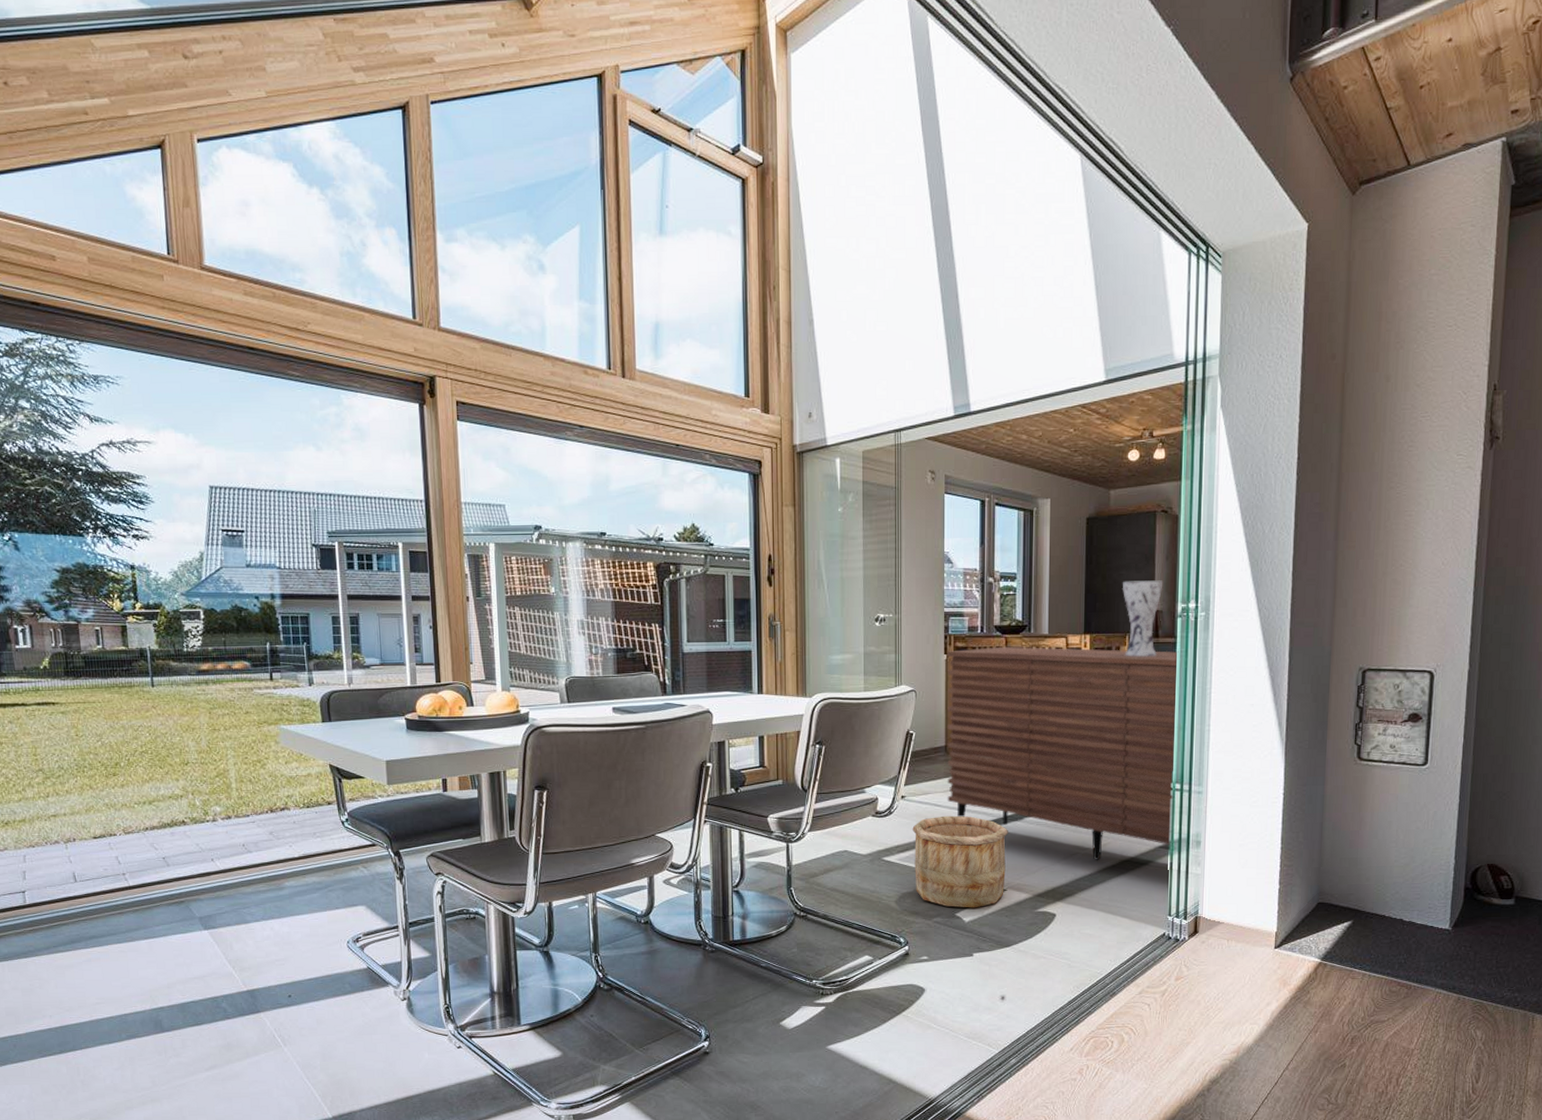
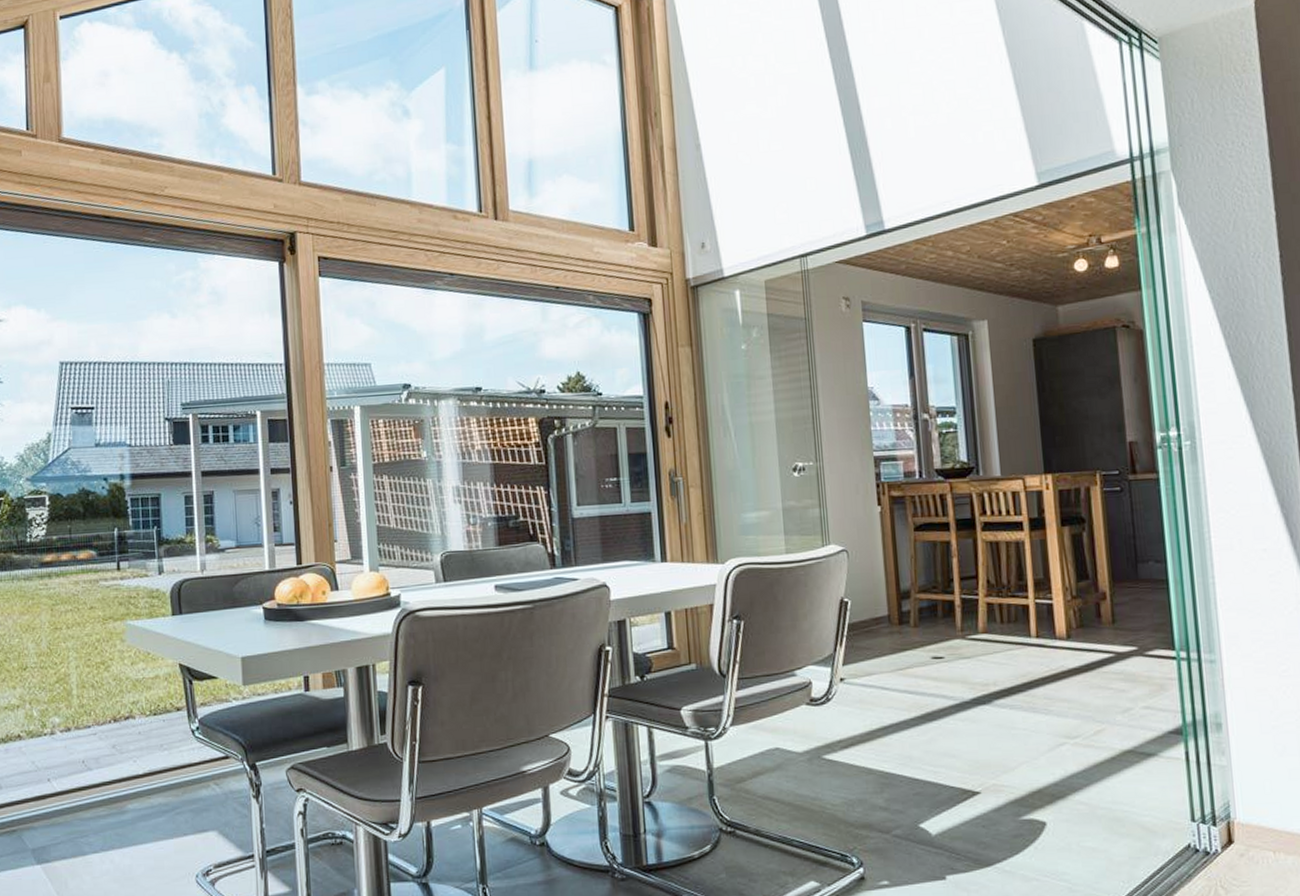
wooden bucket: present [912,815,1008,908] -> none [856,700,978,817]
sideboard: present [946,646,1179,861] -> none [880,488,1183,753]
vase: present [1123,580,1162,657] -> none [1085,406,1137,498]

